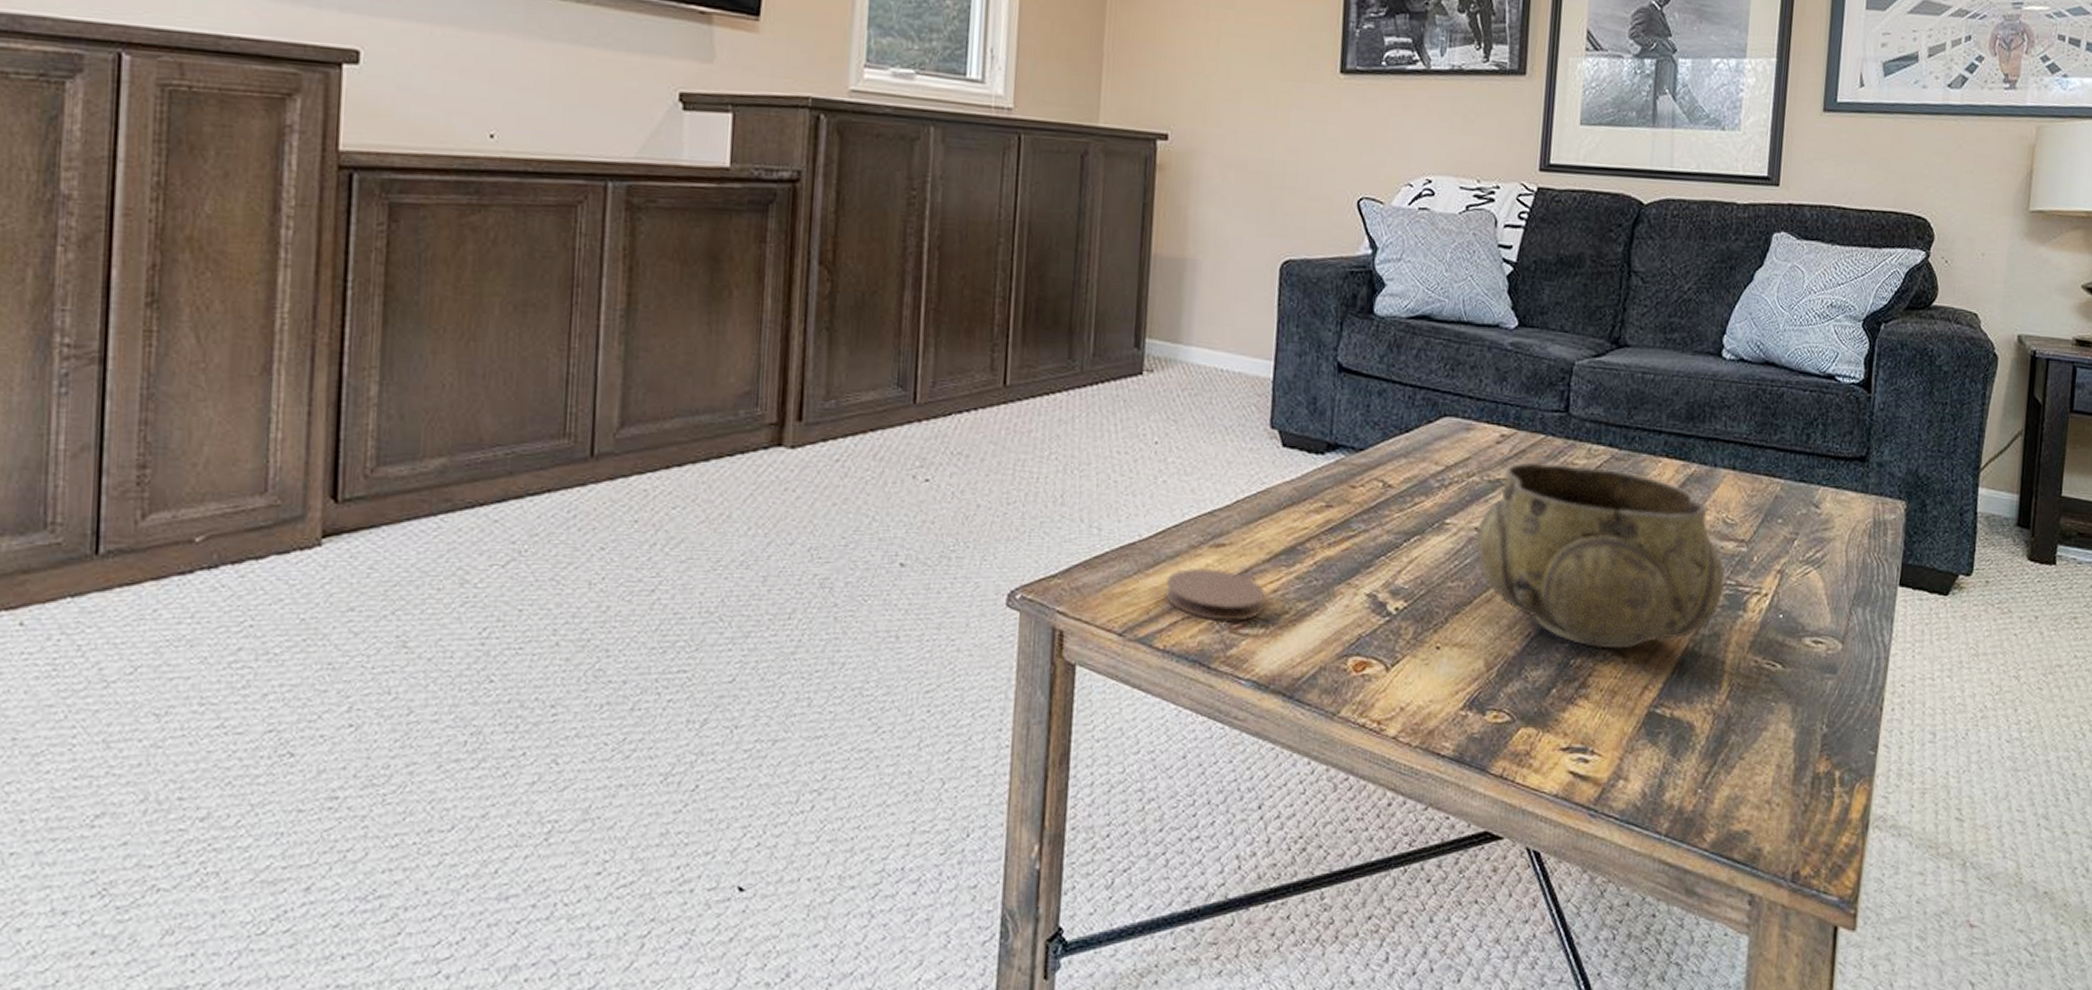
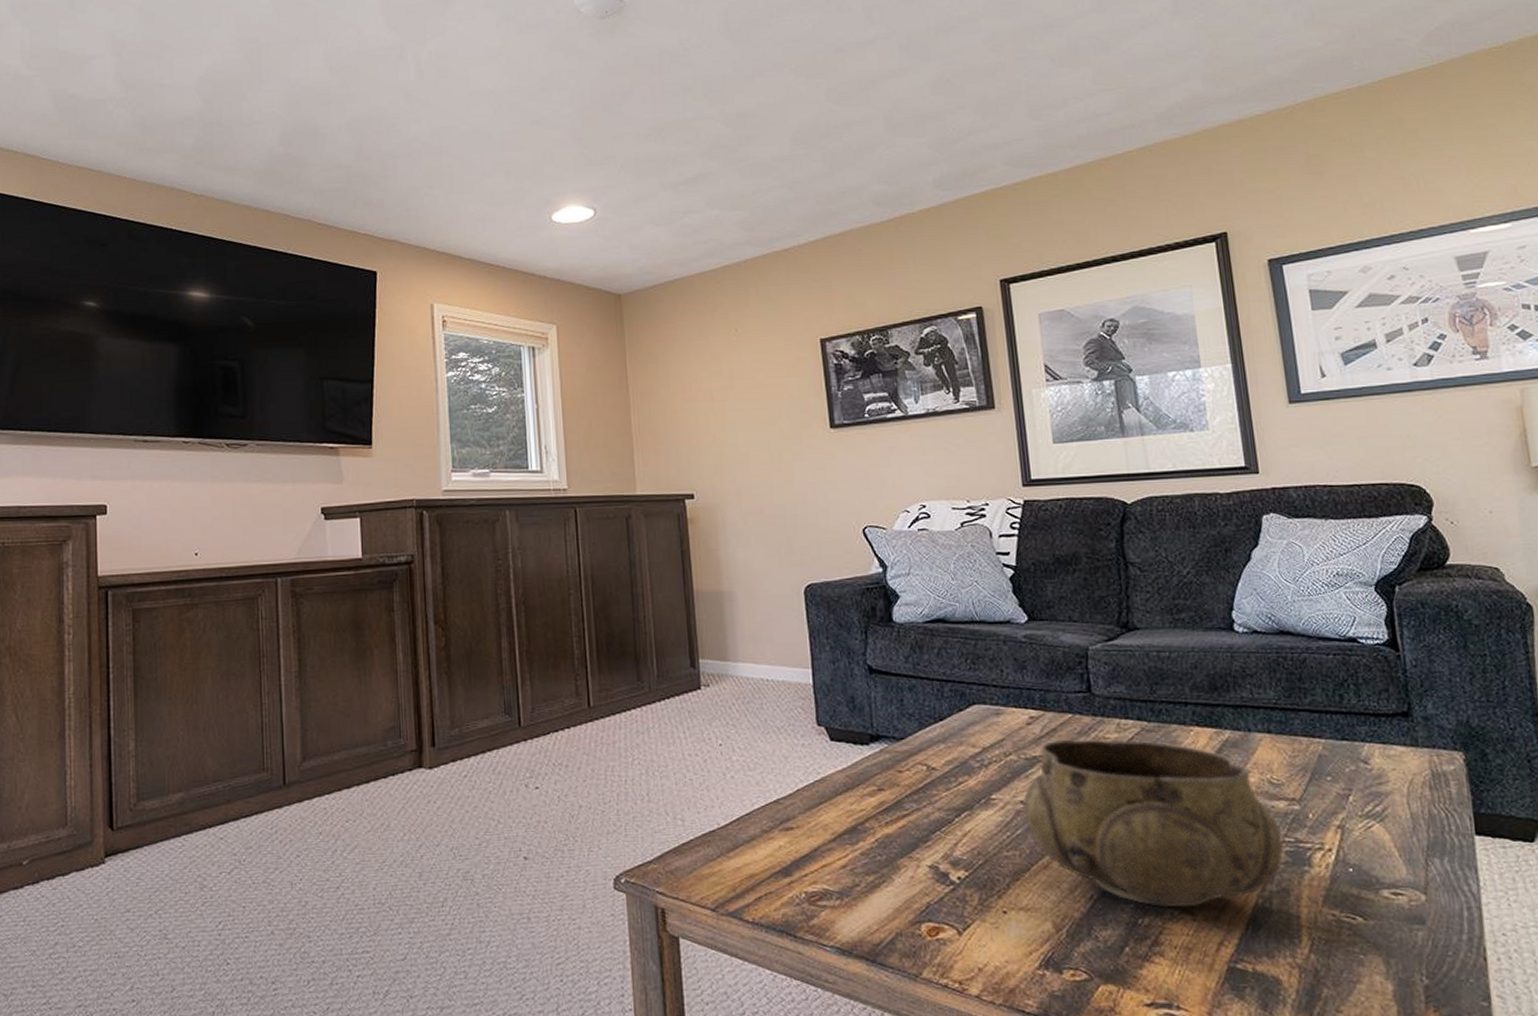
coaster: present [1165,567,1265,621] -> none [746,849,837,895]

